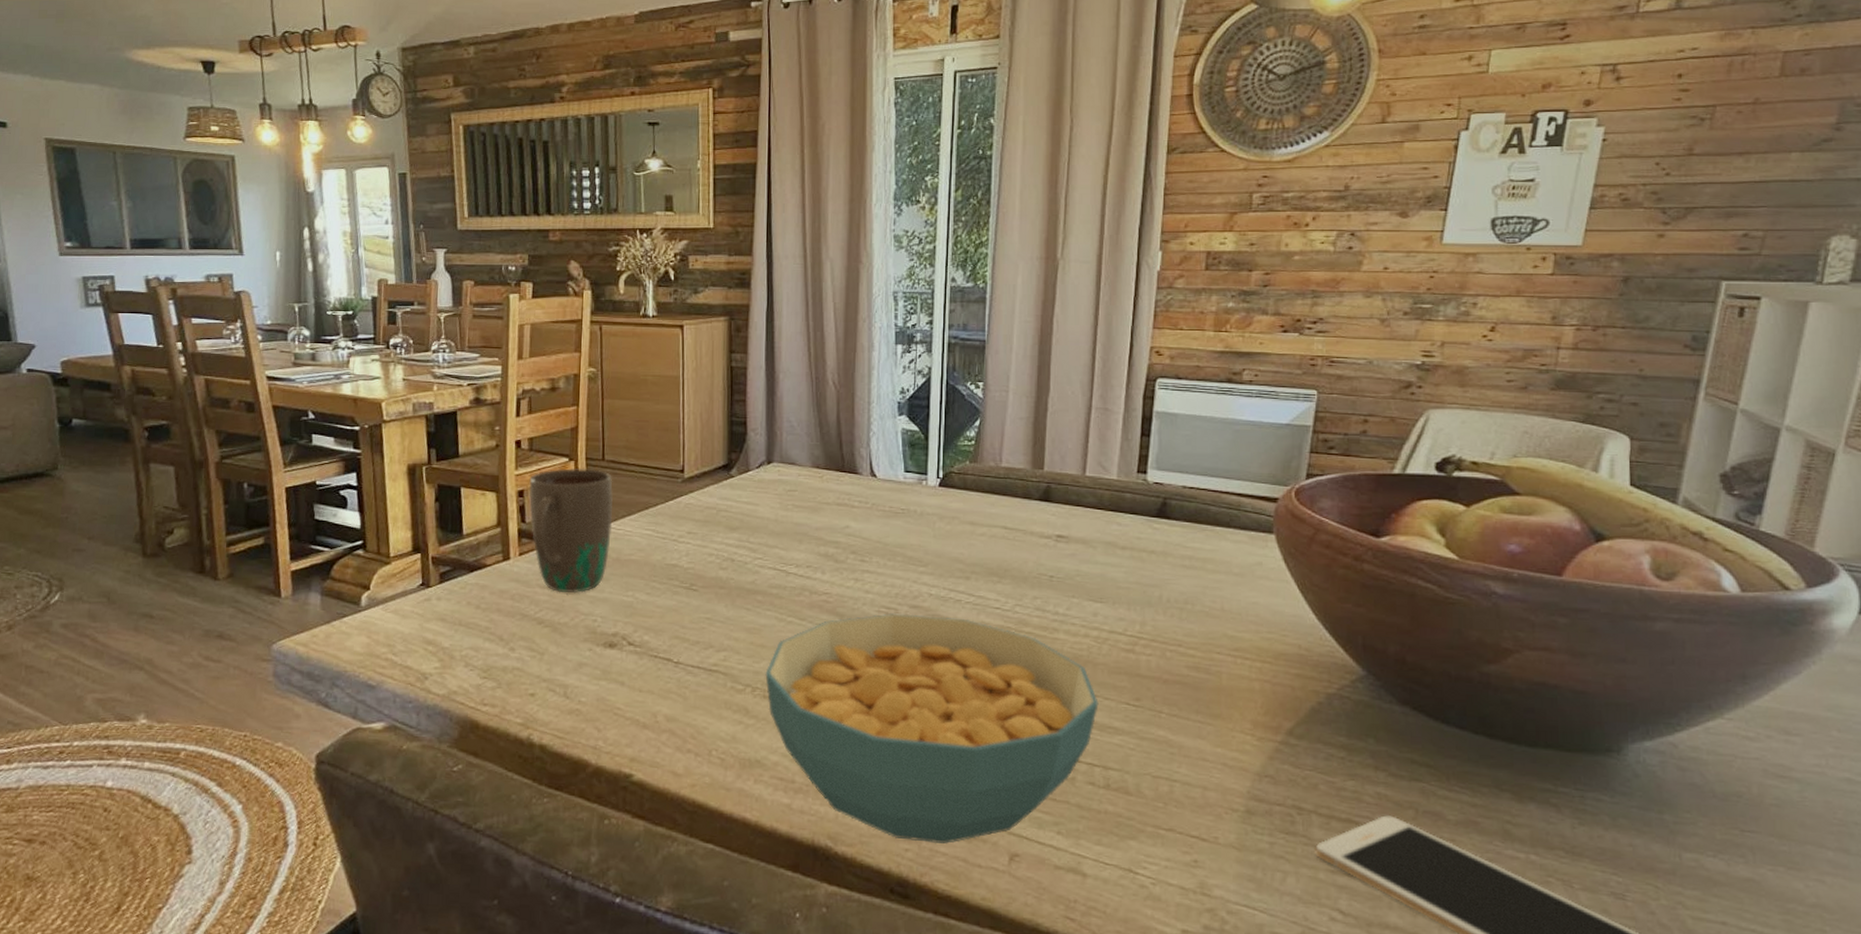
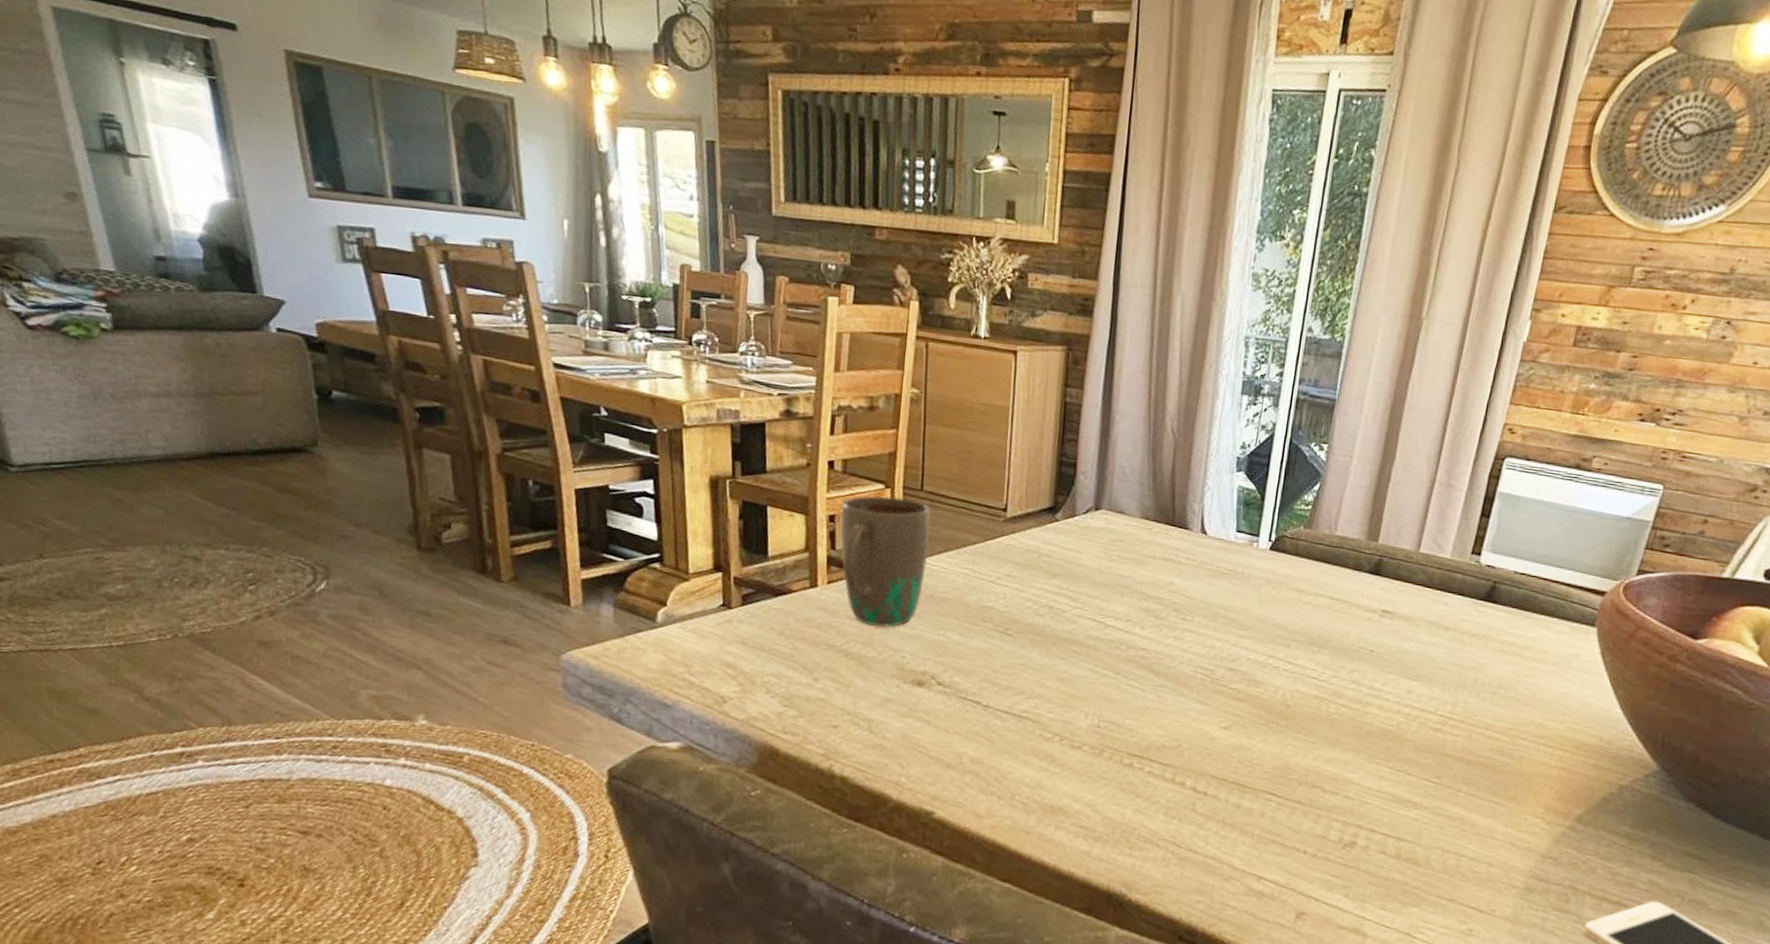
cereal bowl: present [765,613,1099,844] -> none [1074,674,1401,898]

